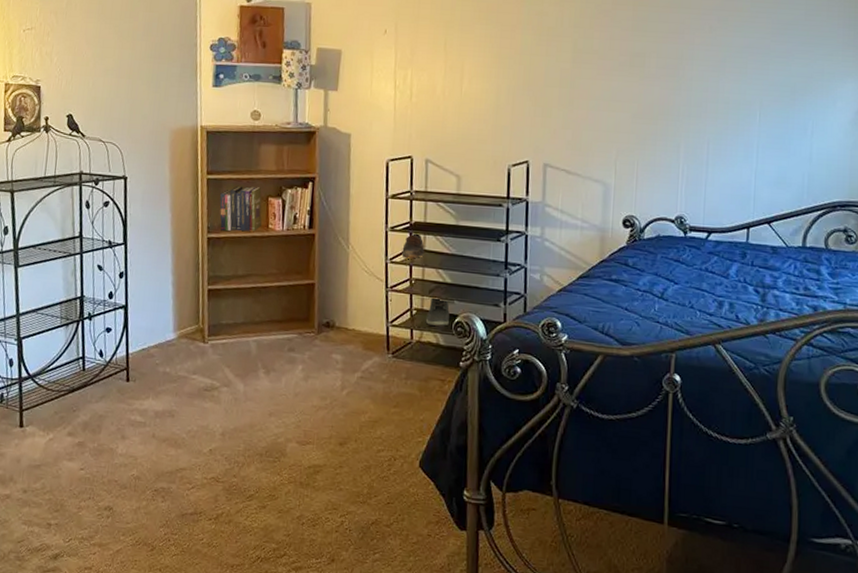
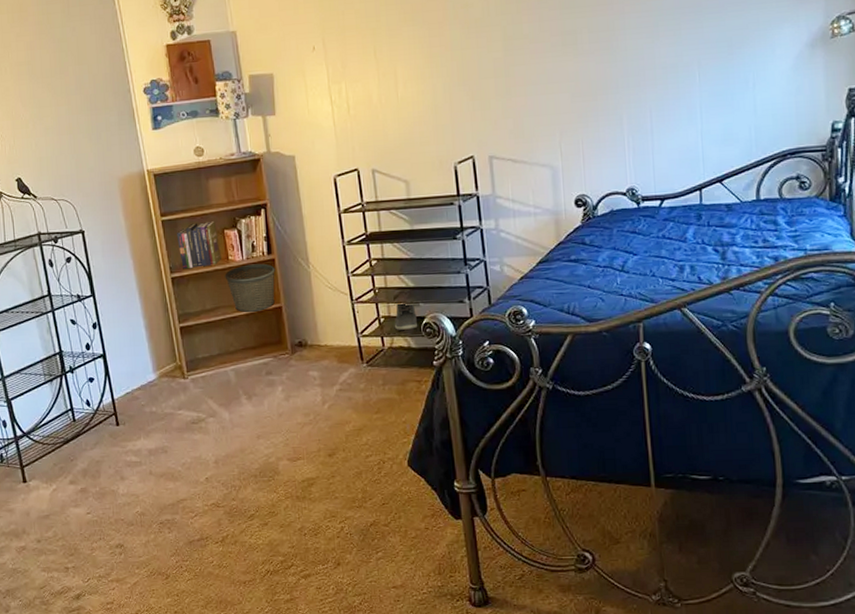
basket: none [262,235,314,285] -> present [225,263,275,312]
loafer: present [402,233,425,259] -> none [361,243,383,270]

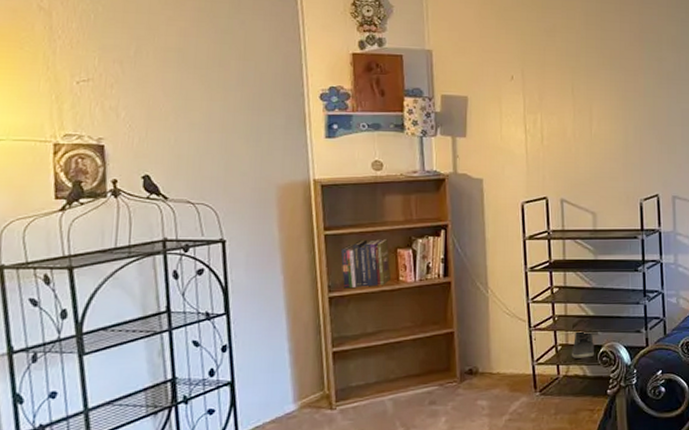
basket: present [225,263,275,312] -> none [393,286,450,337]

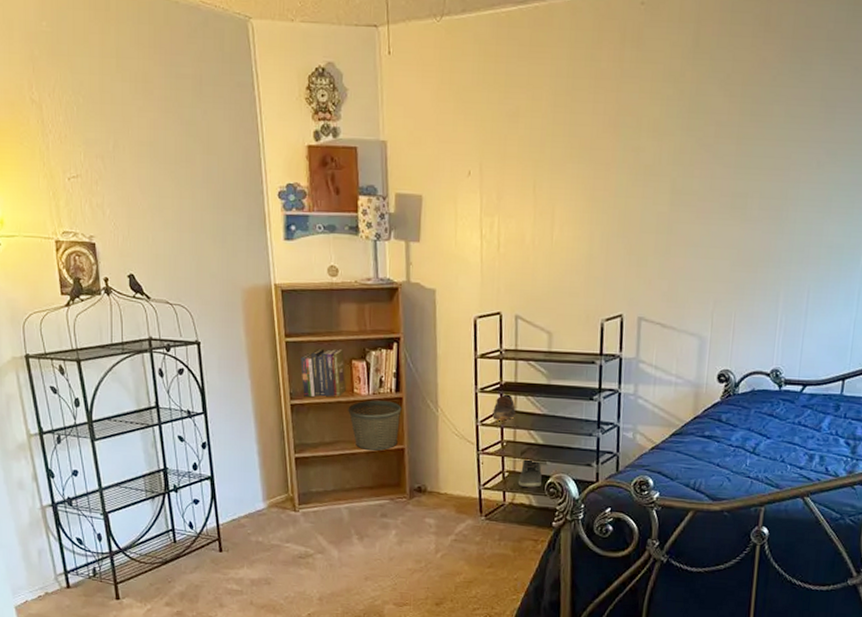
basket: none [393,286,450,337] -> present [348,400,402,451]
loafer: none [543,271,565,297] -> present [492,394,516,421]

